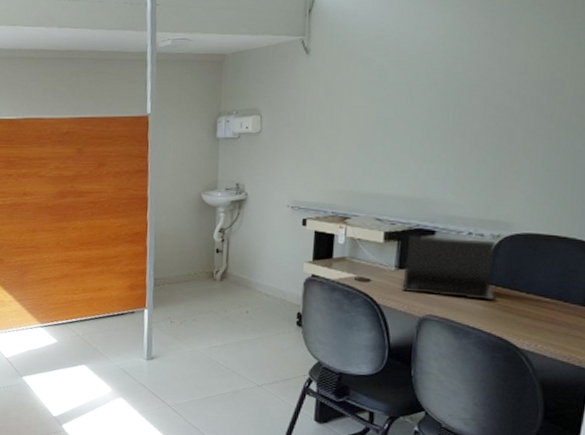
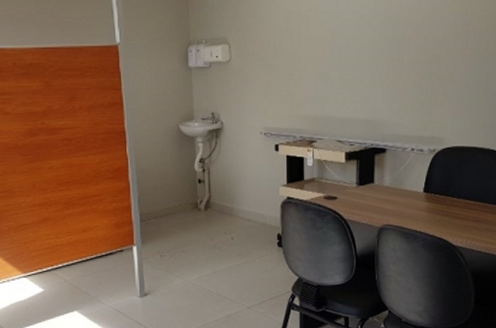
laptop: present [400,236,498,301] -> none [362,153,435,208]

